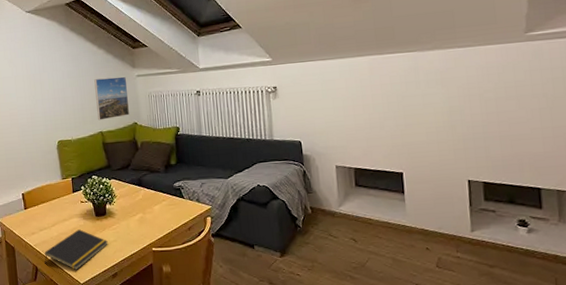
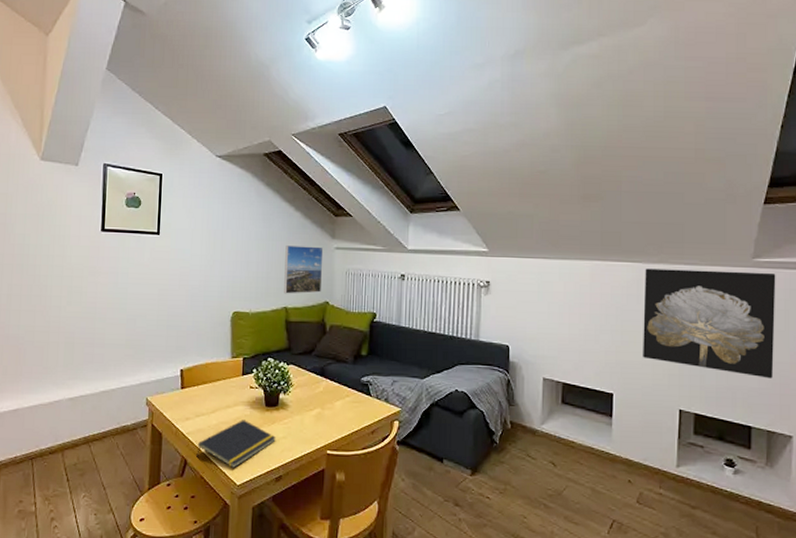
wall art: none [420,44,557,143] -> present [643,268,776,379]

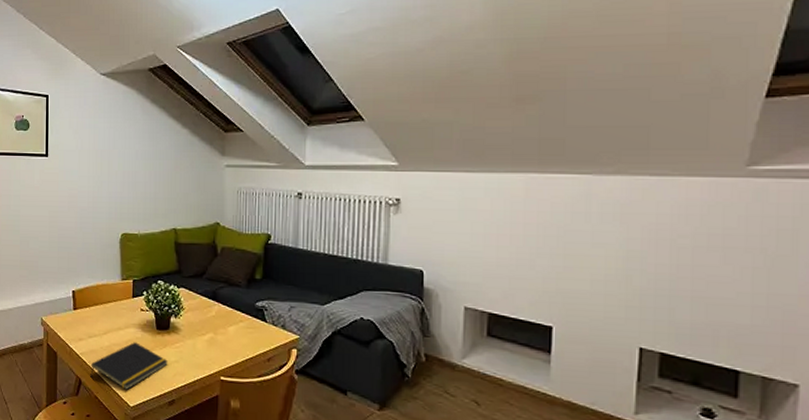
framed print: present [284,245,324,294] -> none [172,164,213,215]
wall art: present [643,268,776,379] -> none [592,181,781,314]

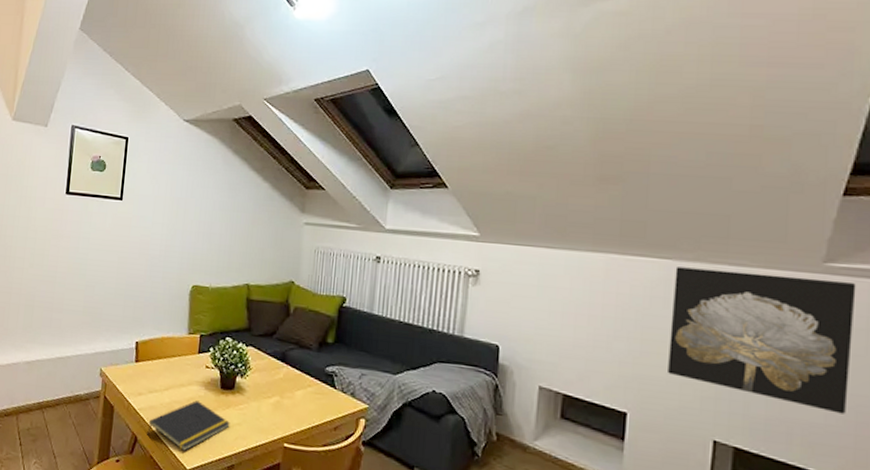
wall art: none [592,181,781,314] -> present [668,267,856,414]

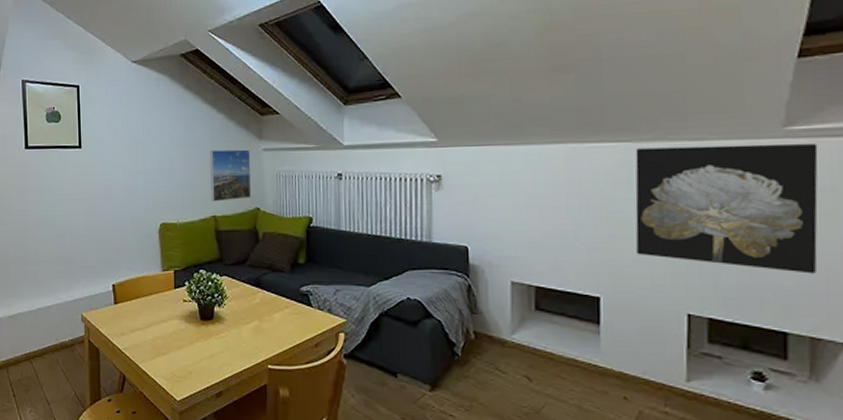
notepad: present [147,400,230,451] -> none [134,334,214,384]
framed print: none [246,218,292,271] -> present [210,149,252,202]

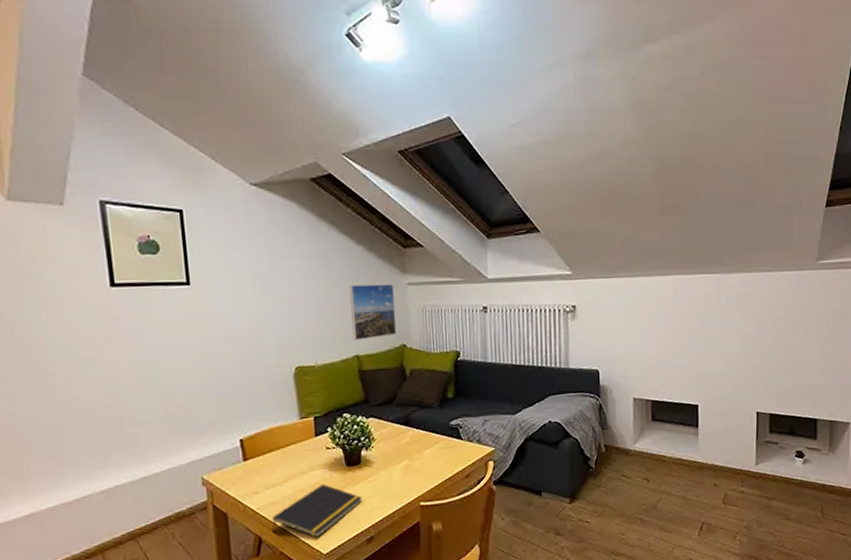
notepad: none [134,334,214,384] -> present [272,484,362,538]
wall art: present [635,143,818,274] -> none [722,274,836,373]

